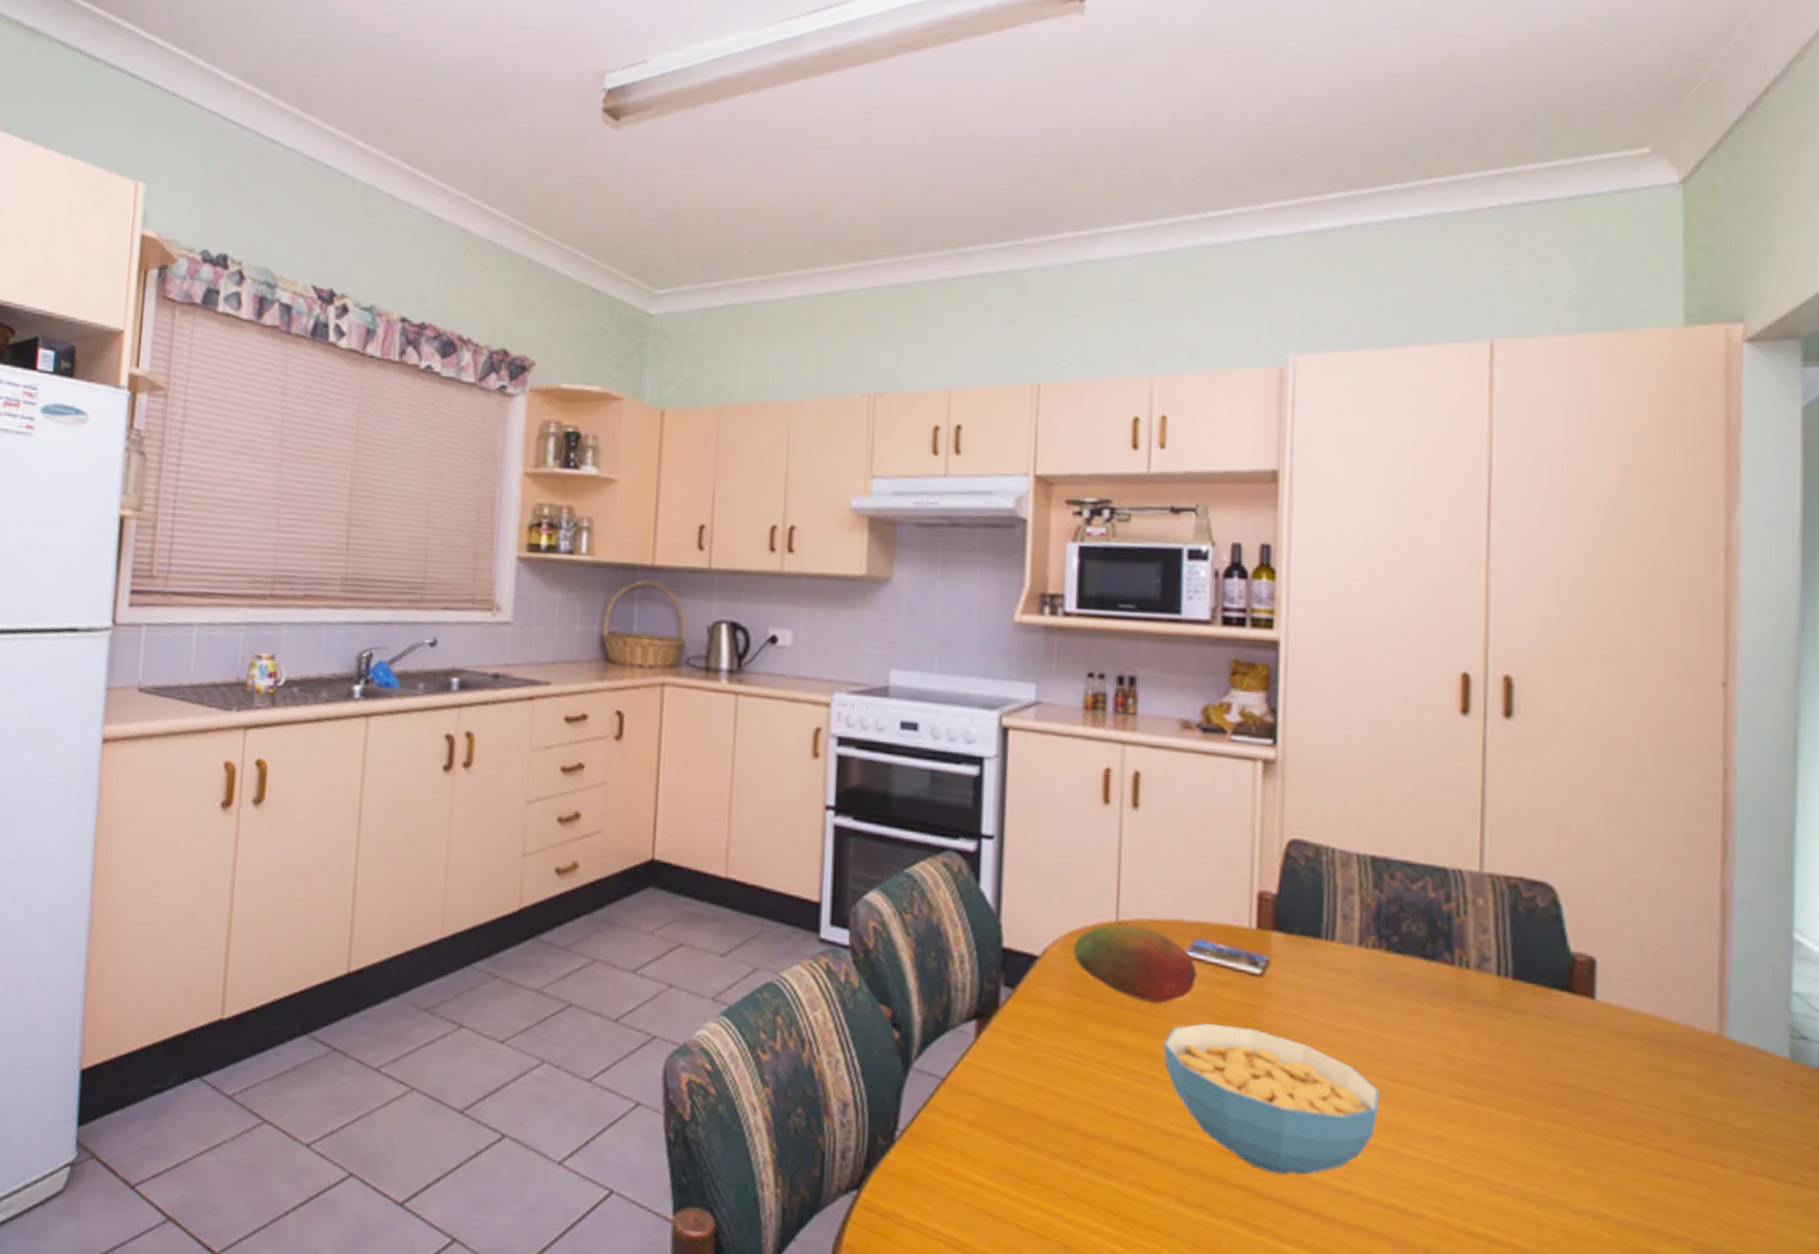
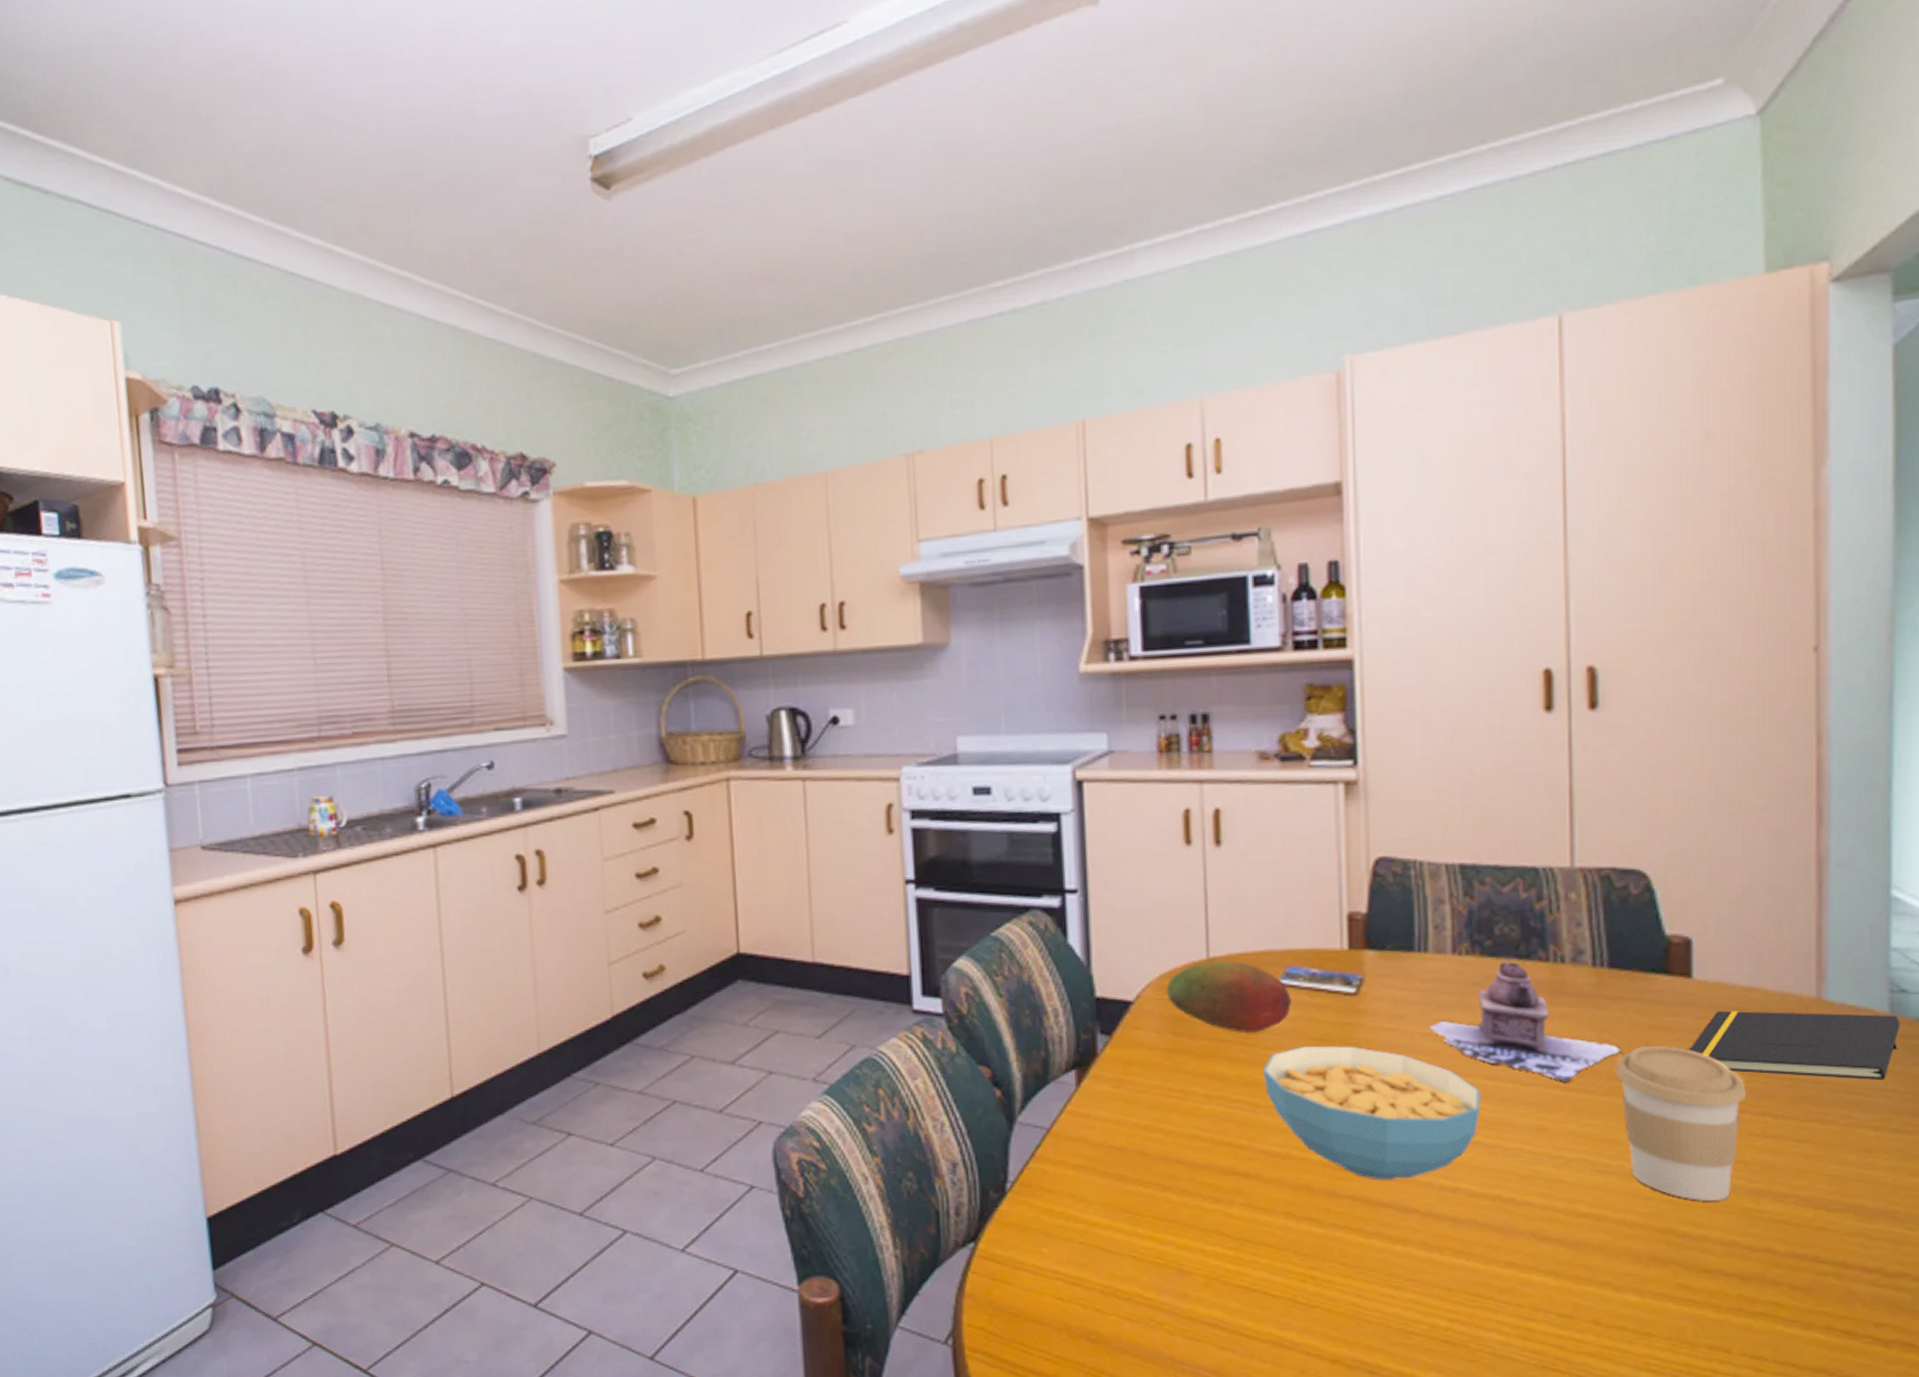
teapot: none [1331,960,1523,1093] -> present [1428,961,1622,1083]
coffee cup: none [1516,1063,1647,1237] -> present [1616,1045,1747,1201]
notepad: none [1589,1035,1802,1129] -> present [1689,1010,1901,1081]

